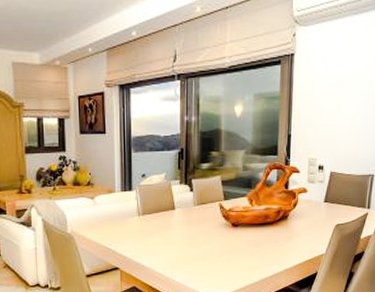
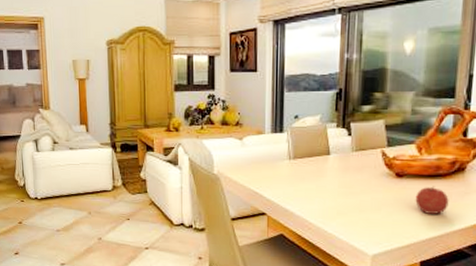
fruit: none [249,233,276,258] -> present [415,186,449,214]

